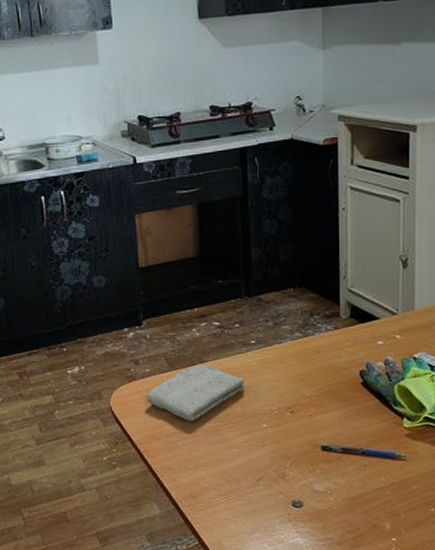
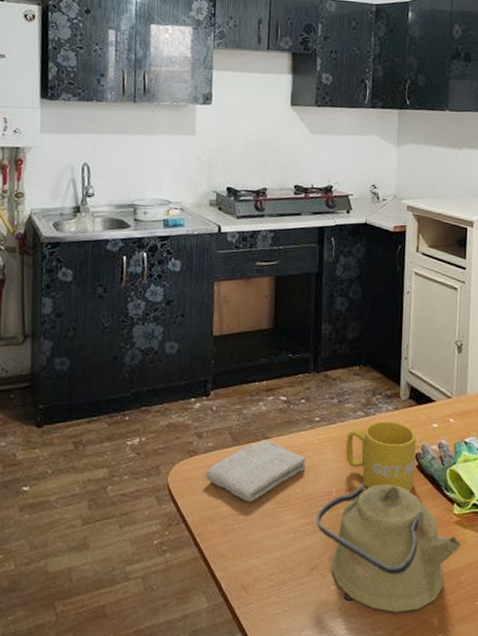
kettle: none [259,400,413,518] -> present [316,482,462,612]
mug: none [284,341,360,408] -> present [345,421,416,492]

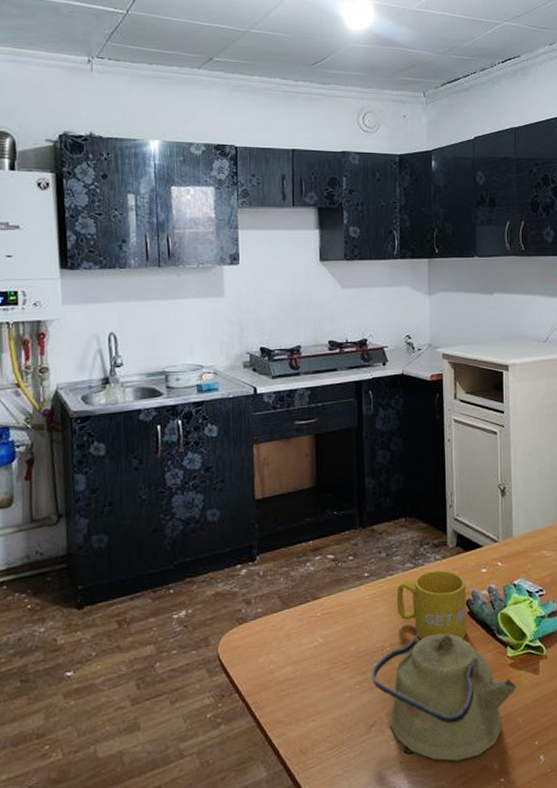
washcloth: present [206,440,306,502] -> none [257,600,358,665]

